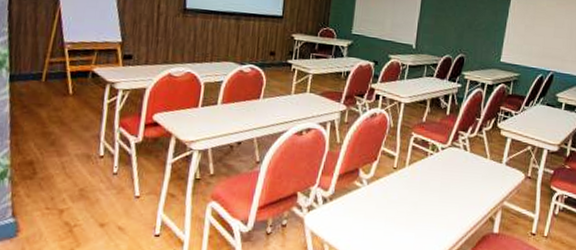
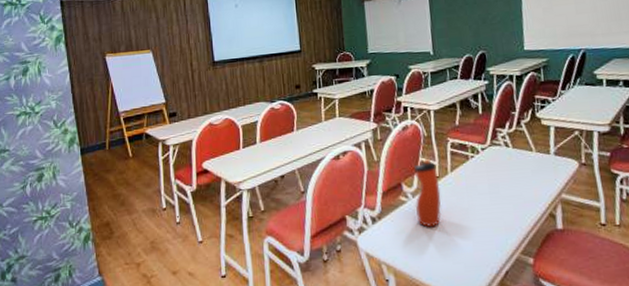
water bottle: none [367,150,396,216] -> present [413,159,442,228]

